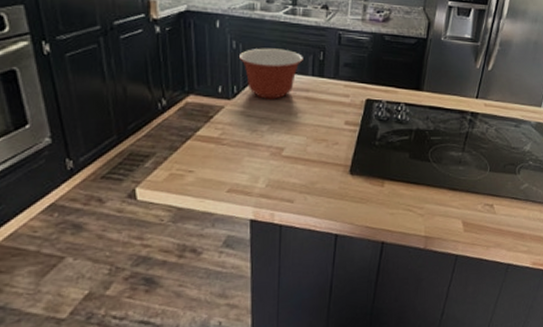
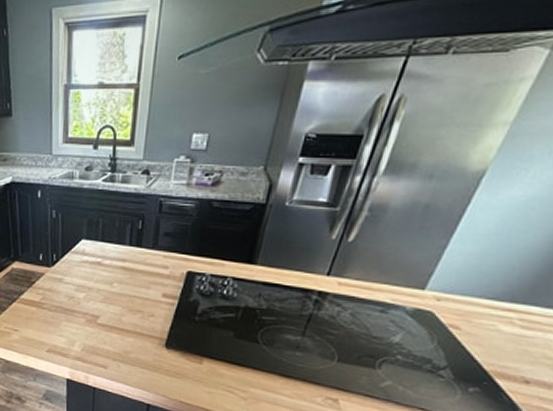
mixing bowl: present [240,48,303,99] -> none [59,217,121,268]

